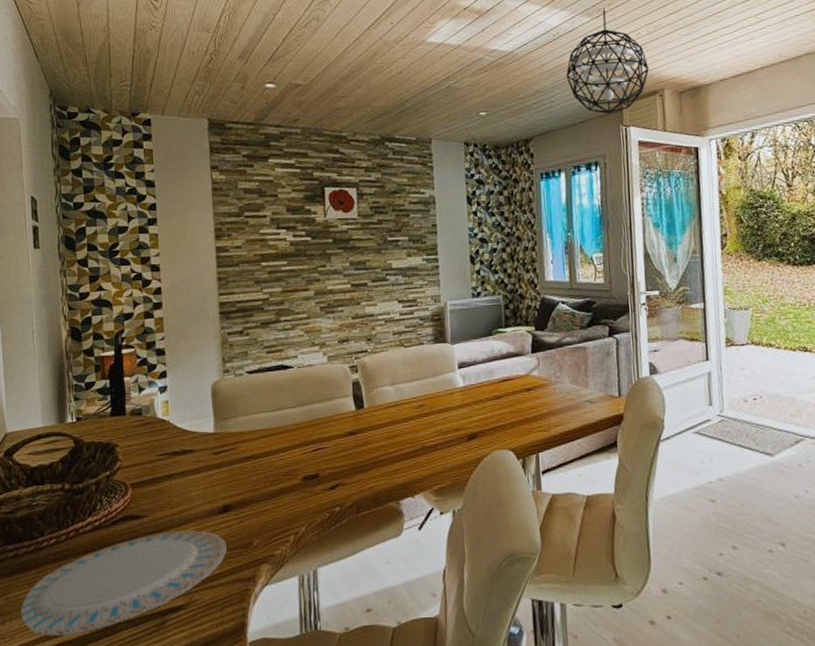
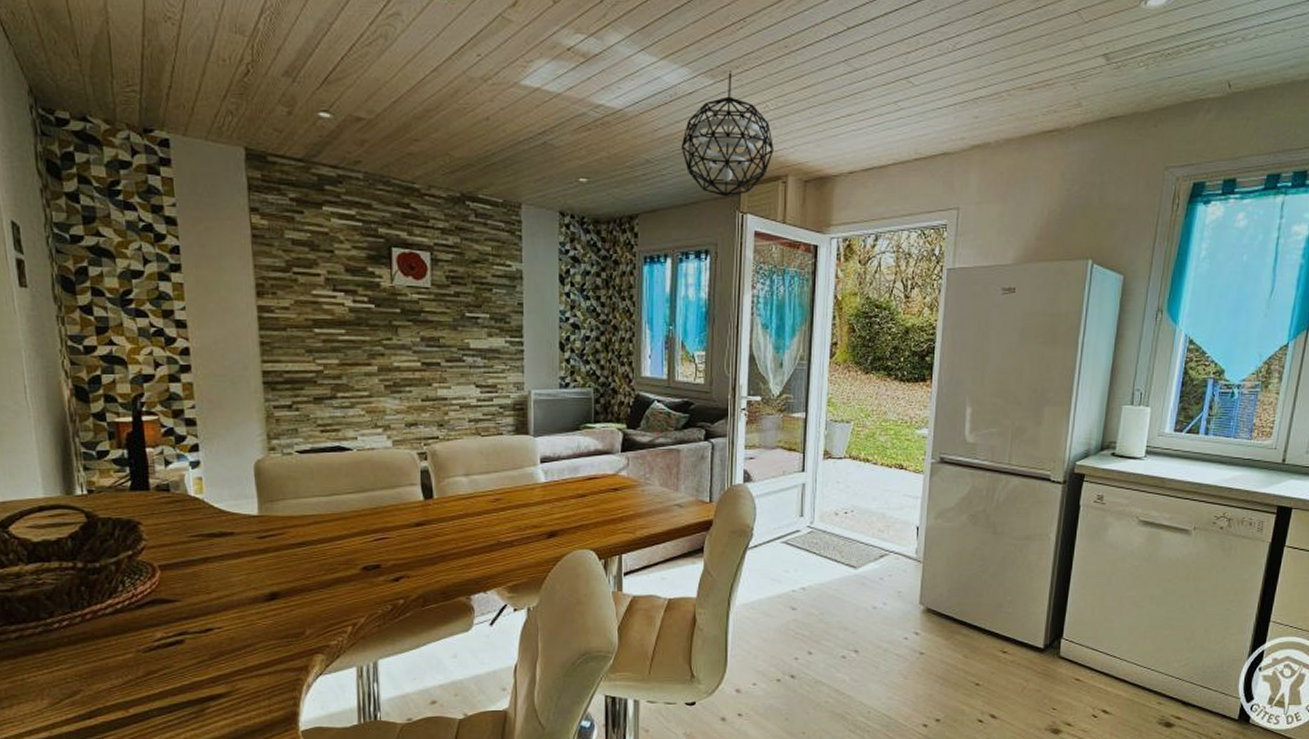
plate: present [21,530,227,636] -> none [30,617,275,721]

